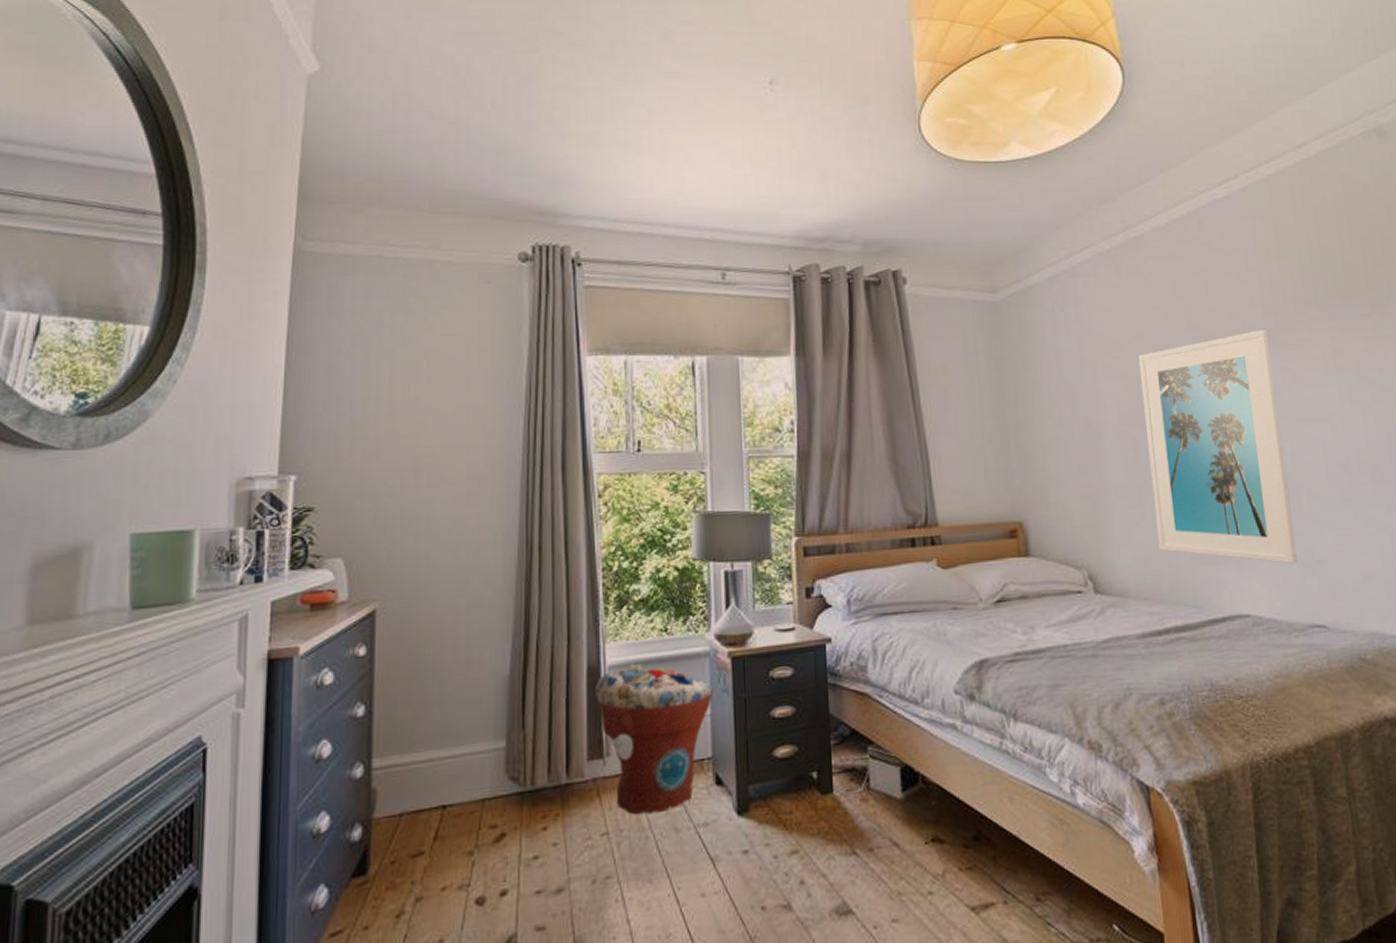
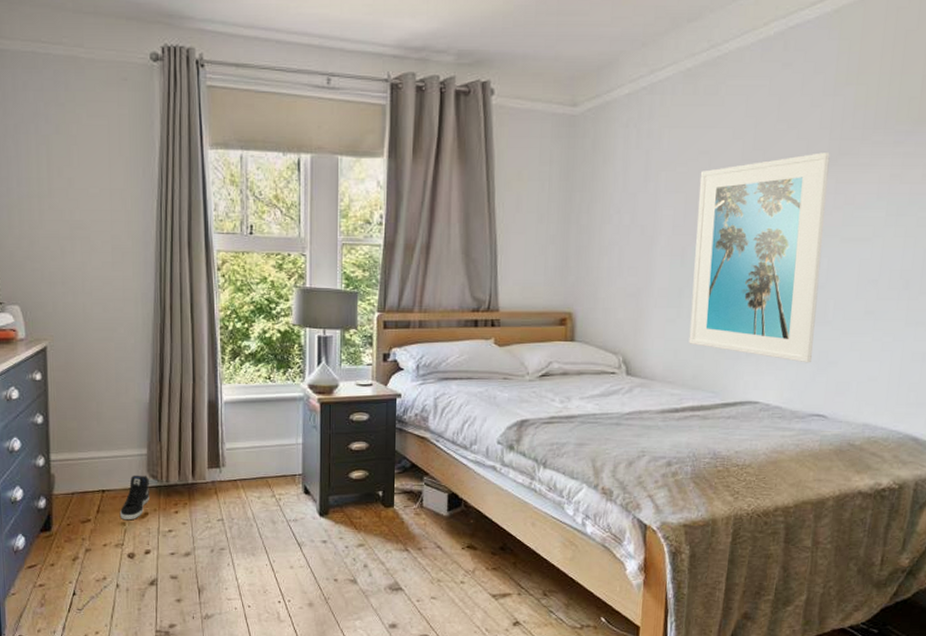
sneaker: none [467,778,508,847] -> present [120,475,149,519]
flower pot: present [596,663,714,815] -> none [214,401,306,510]

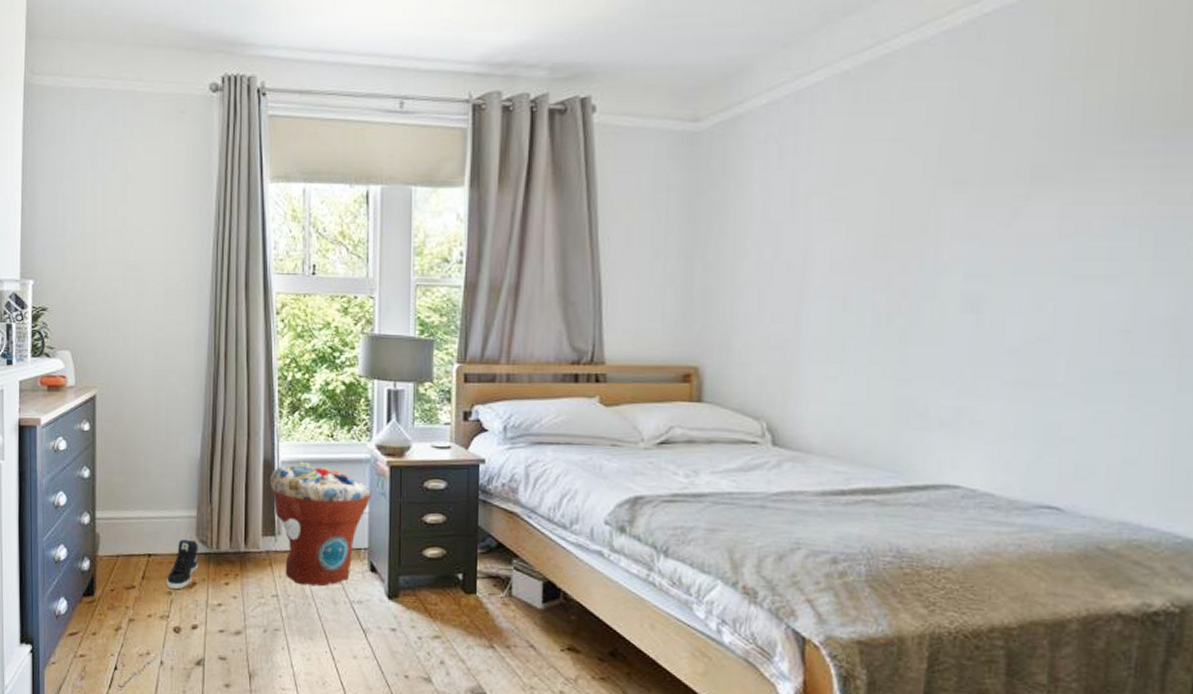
flower pot: none [214,401,306,510] -> present [270,461,373,587]
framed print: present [689,152,830,363] -> none [857,167,1051,438]

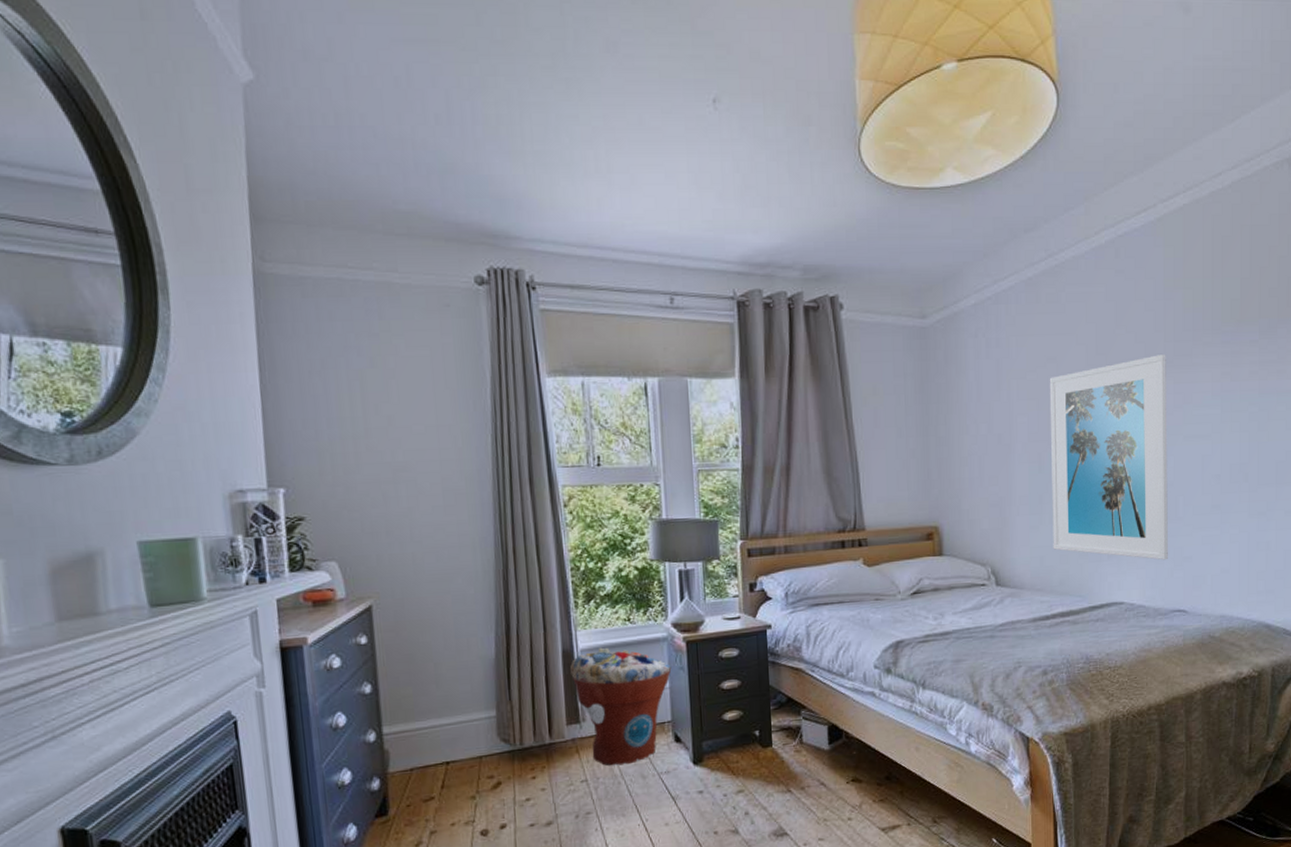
sneaker: present [167,539,198,589] -> none [469,740,502,793]
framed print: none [857,167,1051,438] -> present [1049,354,1168,560]

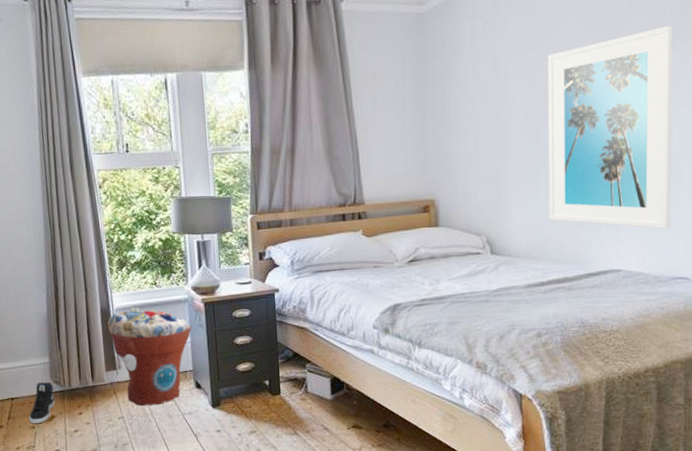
sneaker: none [469,740,502,793] -> present [29,382,55,423]

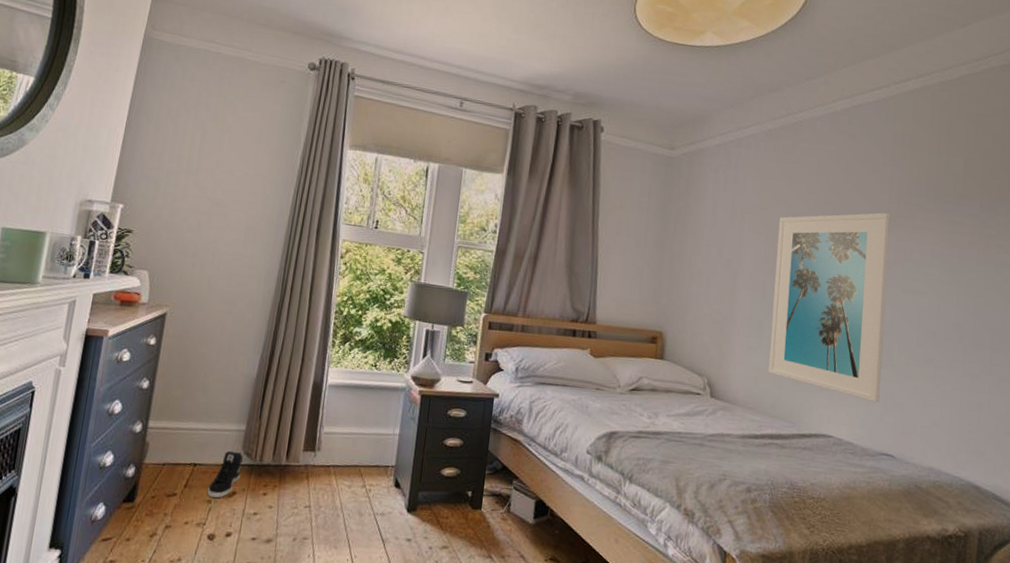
flower pot: present [108,307,192,407] -> none [316,386,405,500]

